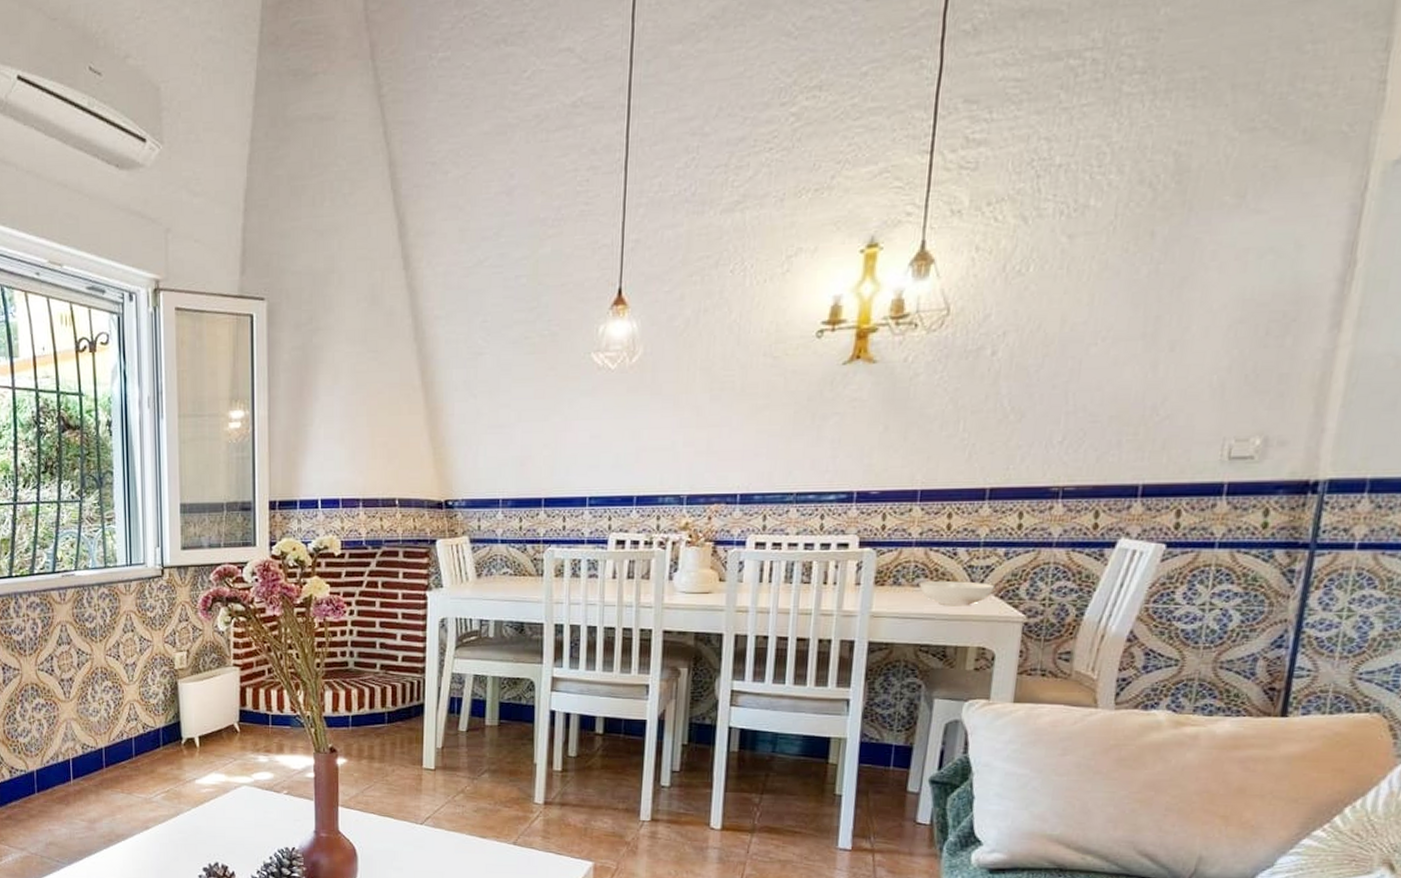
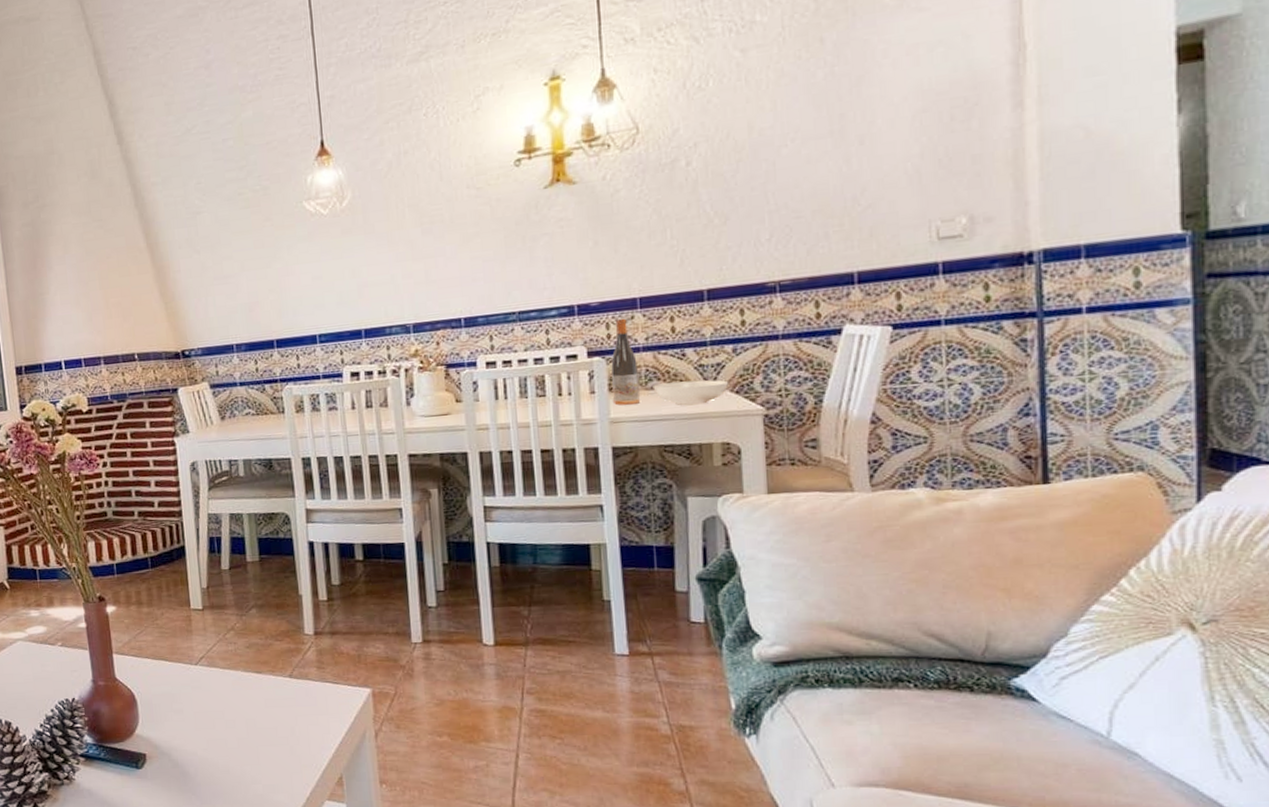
wine bottle: none [877,510,908,601] -> present [611,318,640,406]

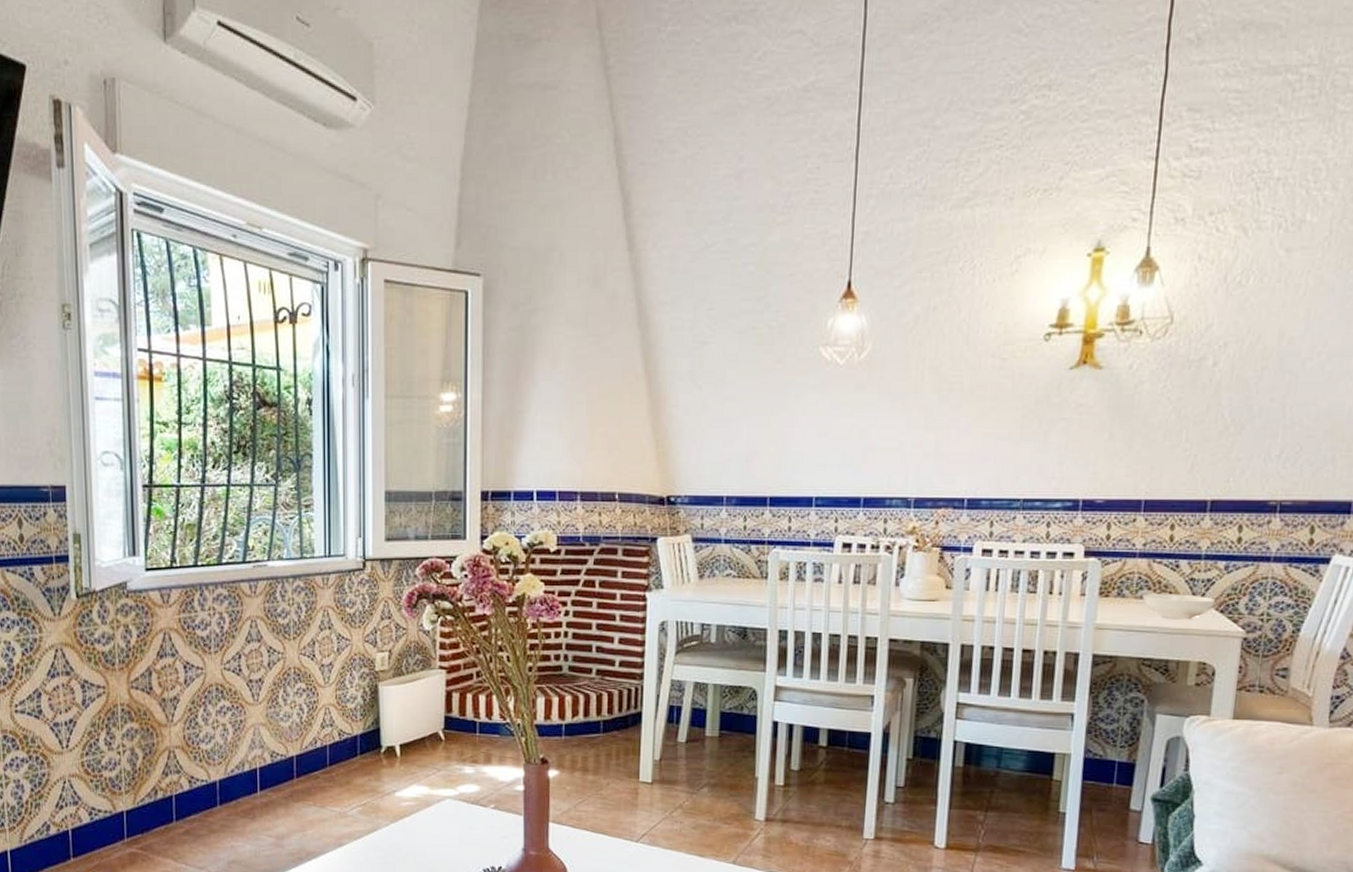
wine bottle: present [611,318,640,406] -> none [1102,520,1132,613]

